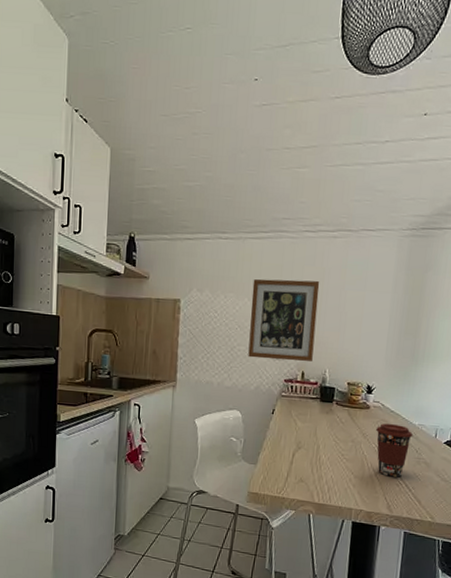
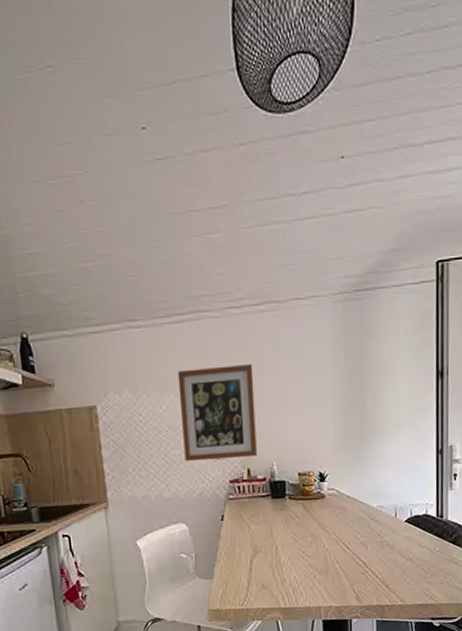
coffee cup: present [376,423,414,478] -> none [335,510,373,566]

